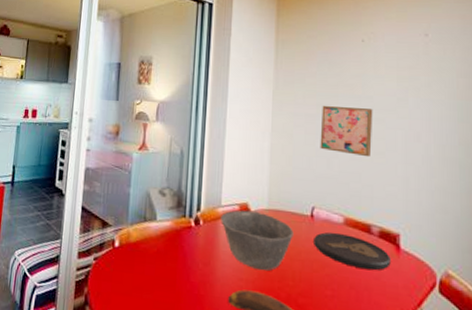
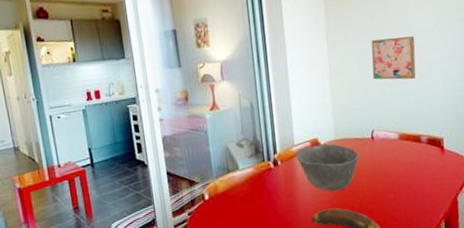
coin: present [314,232,391,271] -> none [376,147,438,172]

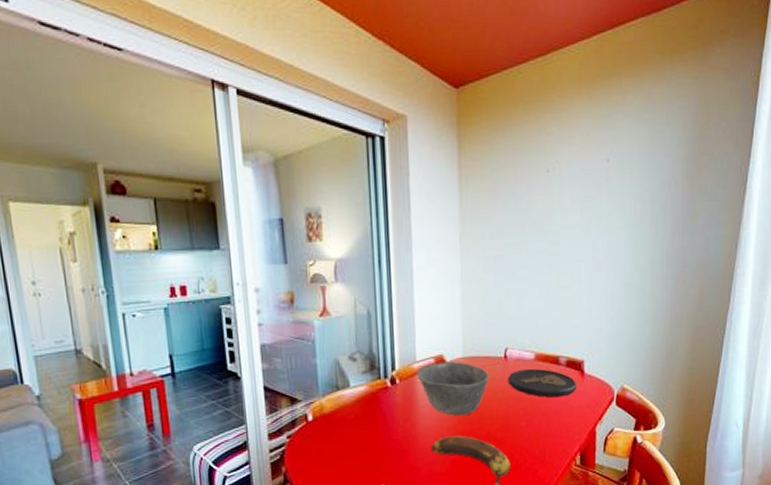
wall art: present [371,36,416,80] -> none [509,244,559,293]
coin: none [376,147,438,172] -> present [508,368,576,398]

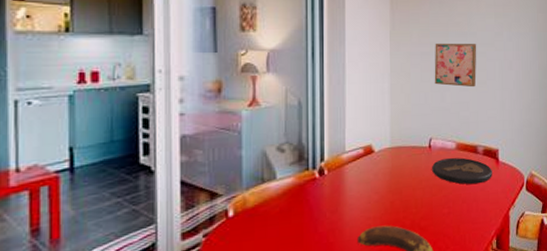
bowl: present [417,361,489,416] -> none [346,151,415,206]
wall art: none [509,244,559,293] -> present [434,43,477,88]

